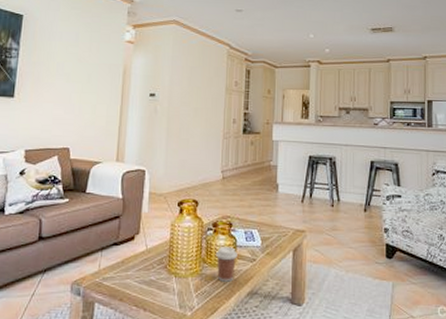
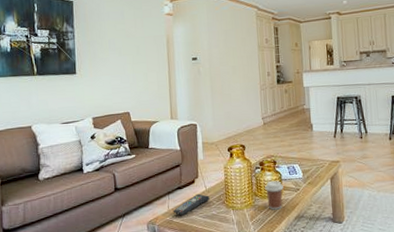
remote control: none [104,253,150,278] -> present [173,193,210,216]

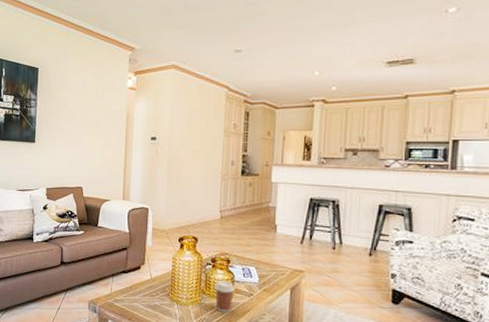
remote control: present [173,193,210,216] -> none [115,281,154,301]

